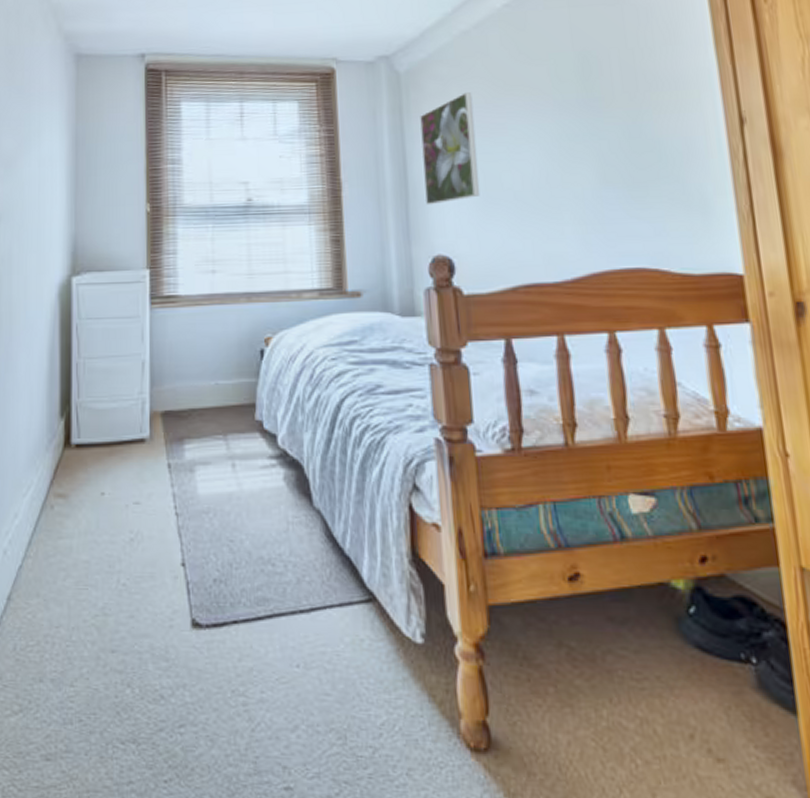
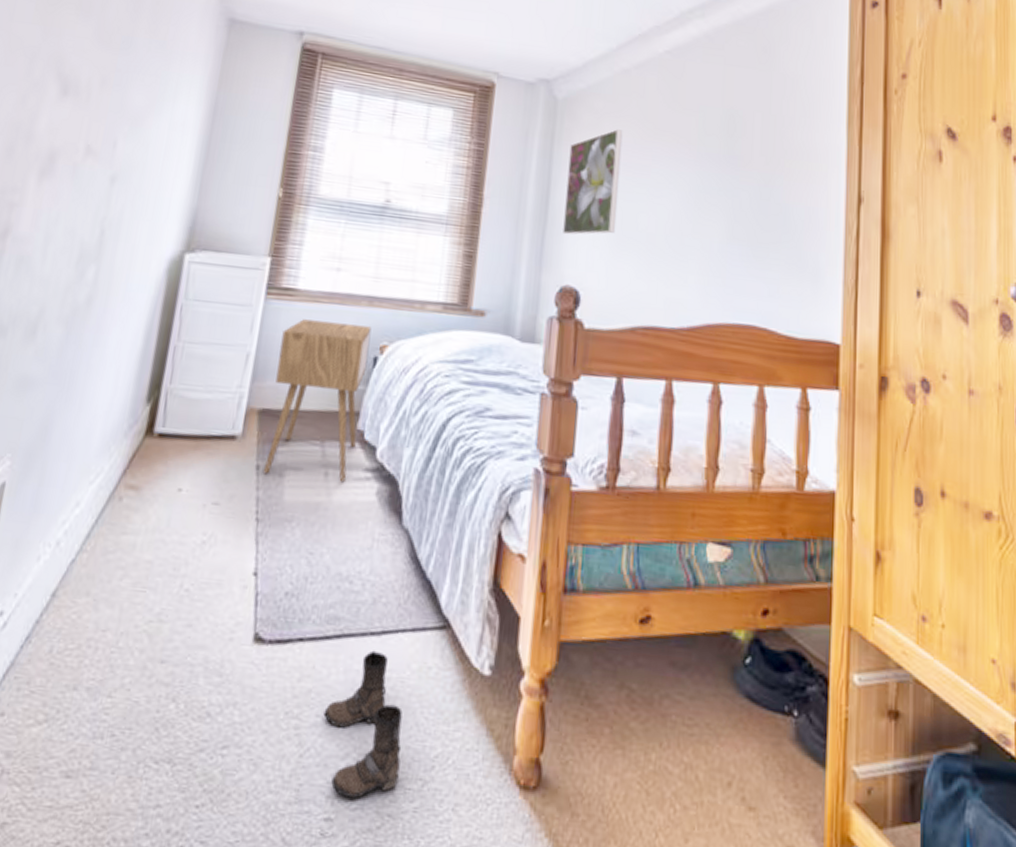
nightstand: none [171,321,257,472] -> present [263,319,372,483]
boots: none [267,627,349,769] -> present [323,650,403,799]

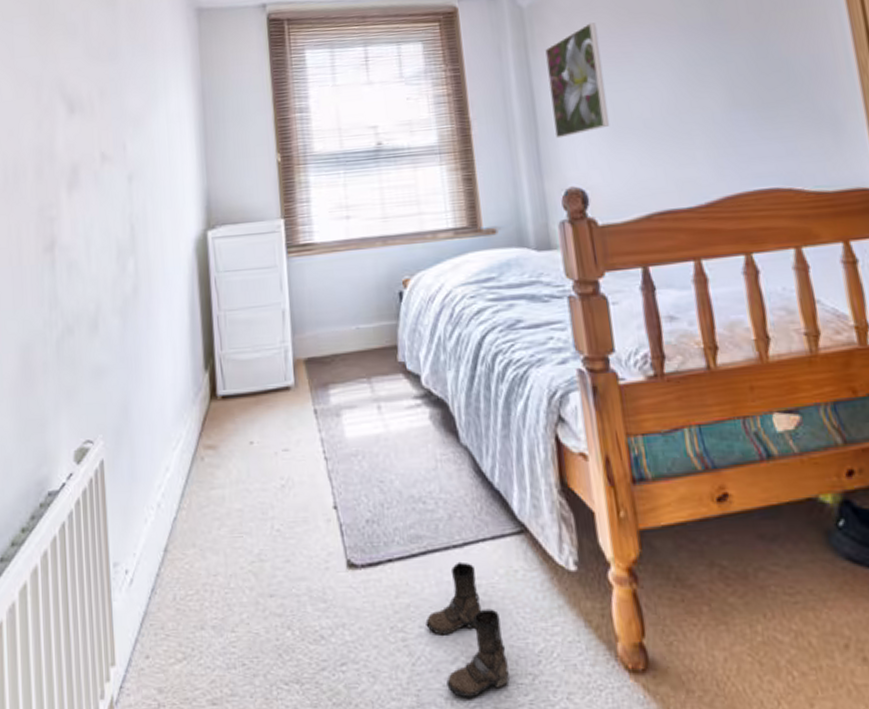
nightstand: present [263,319,372,483] -> none [310,264,400,415]

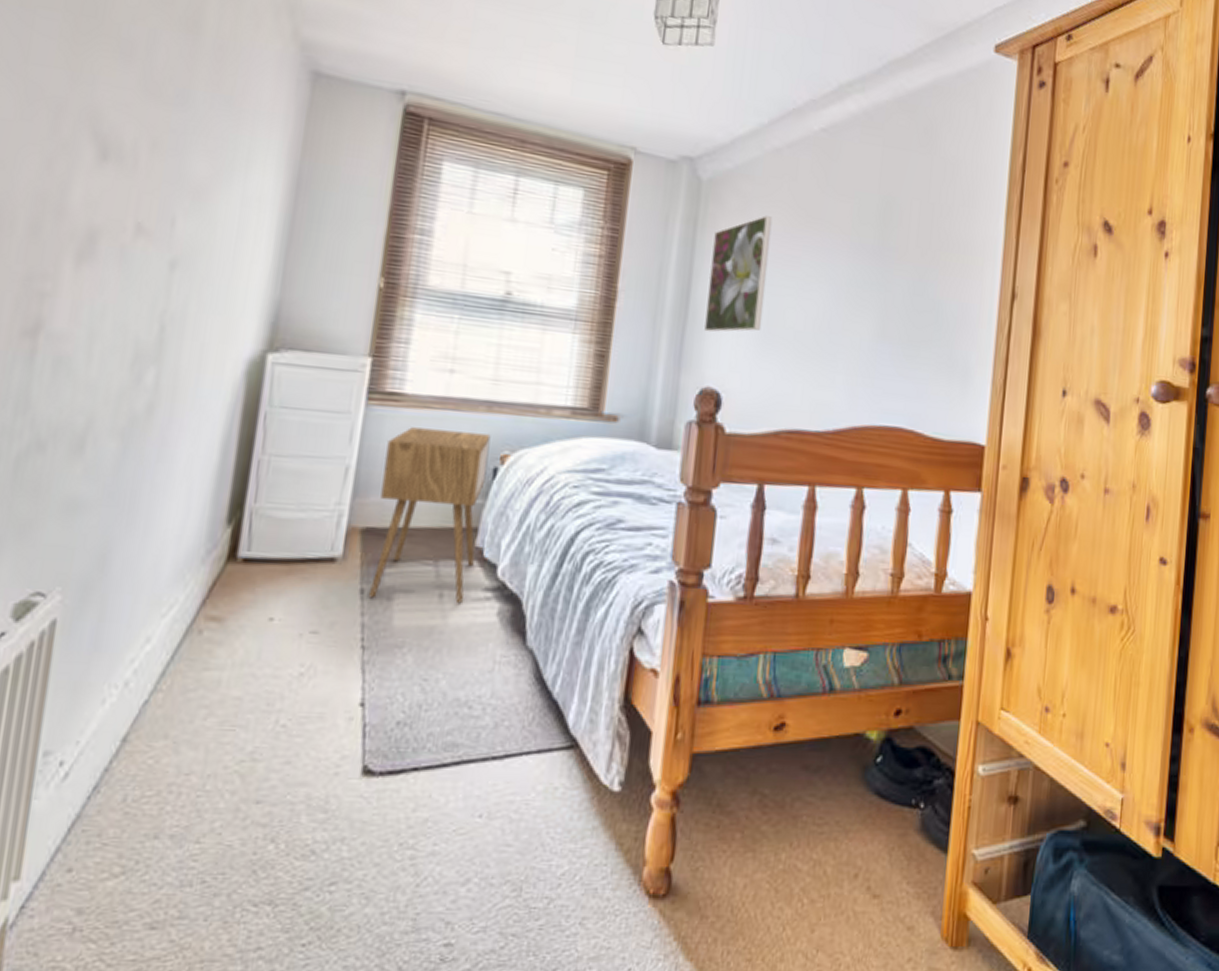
nightstand: none [310,264,400,415] -> present [368,427,491,604]
boots: present [425,561,509,699] -> none [441,775,527,923]

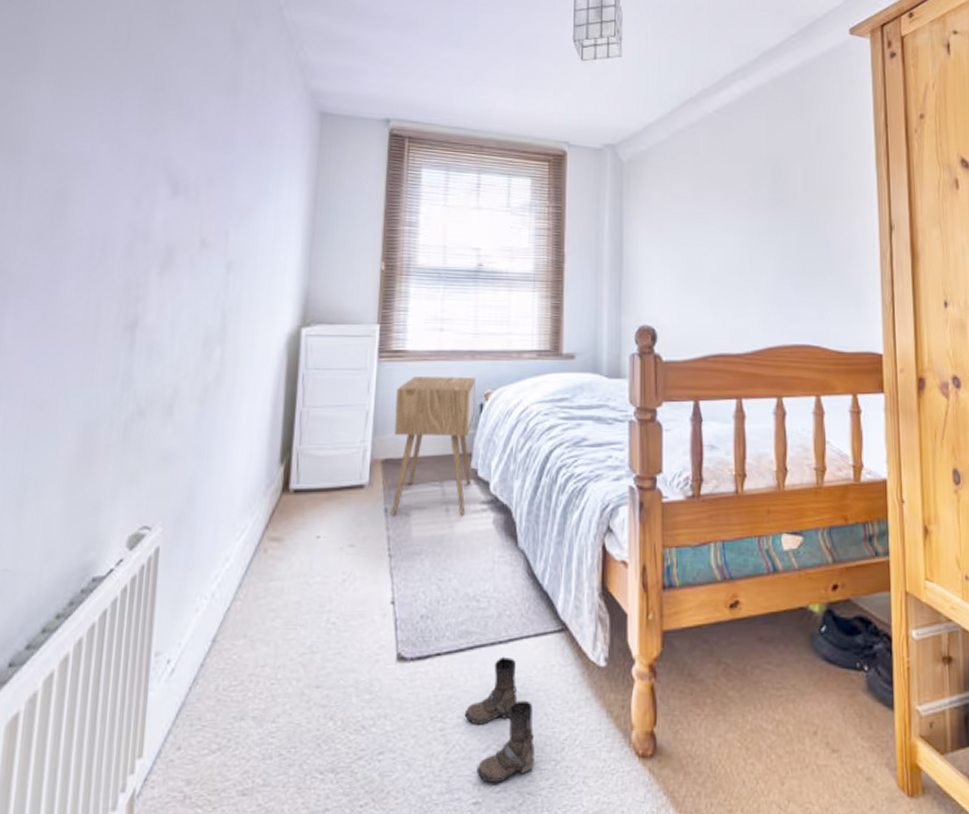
boots: none [441,775,527,923] -> present [464,656,535,784]
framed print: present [704,215,773,332] -> none [637,184,683,281]

